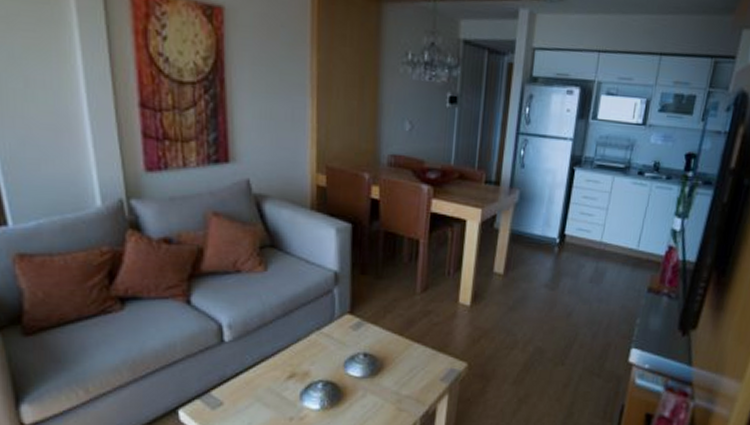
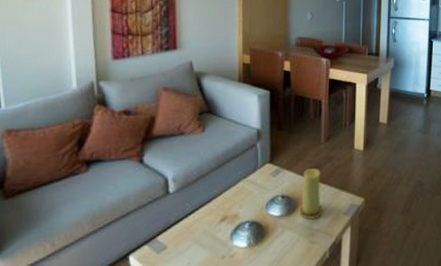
candle: none [384,324,415,383] -> present [299,169,323,219]

